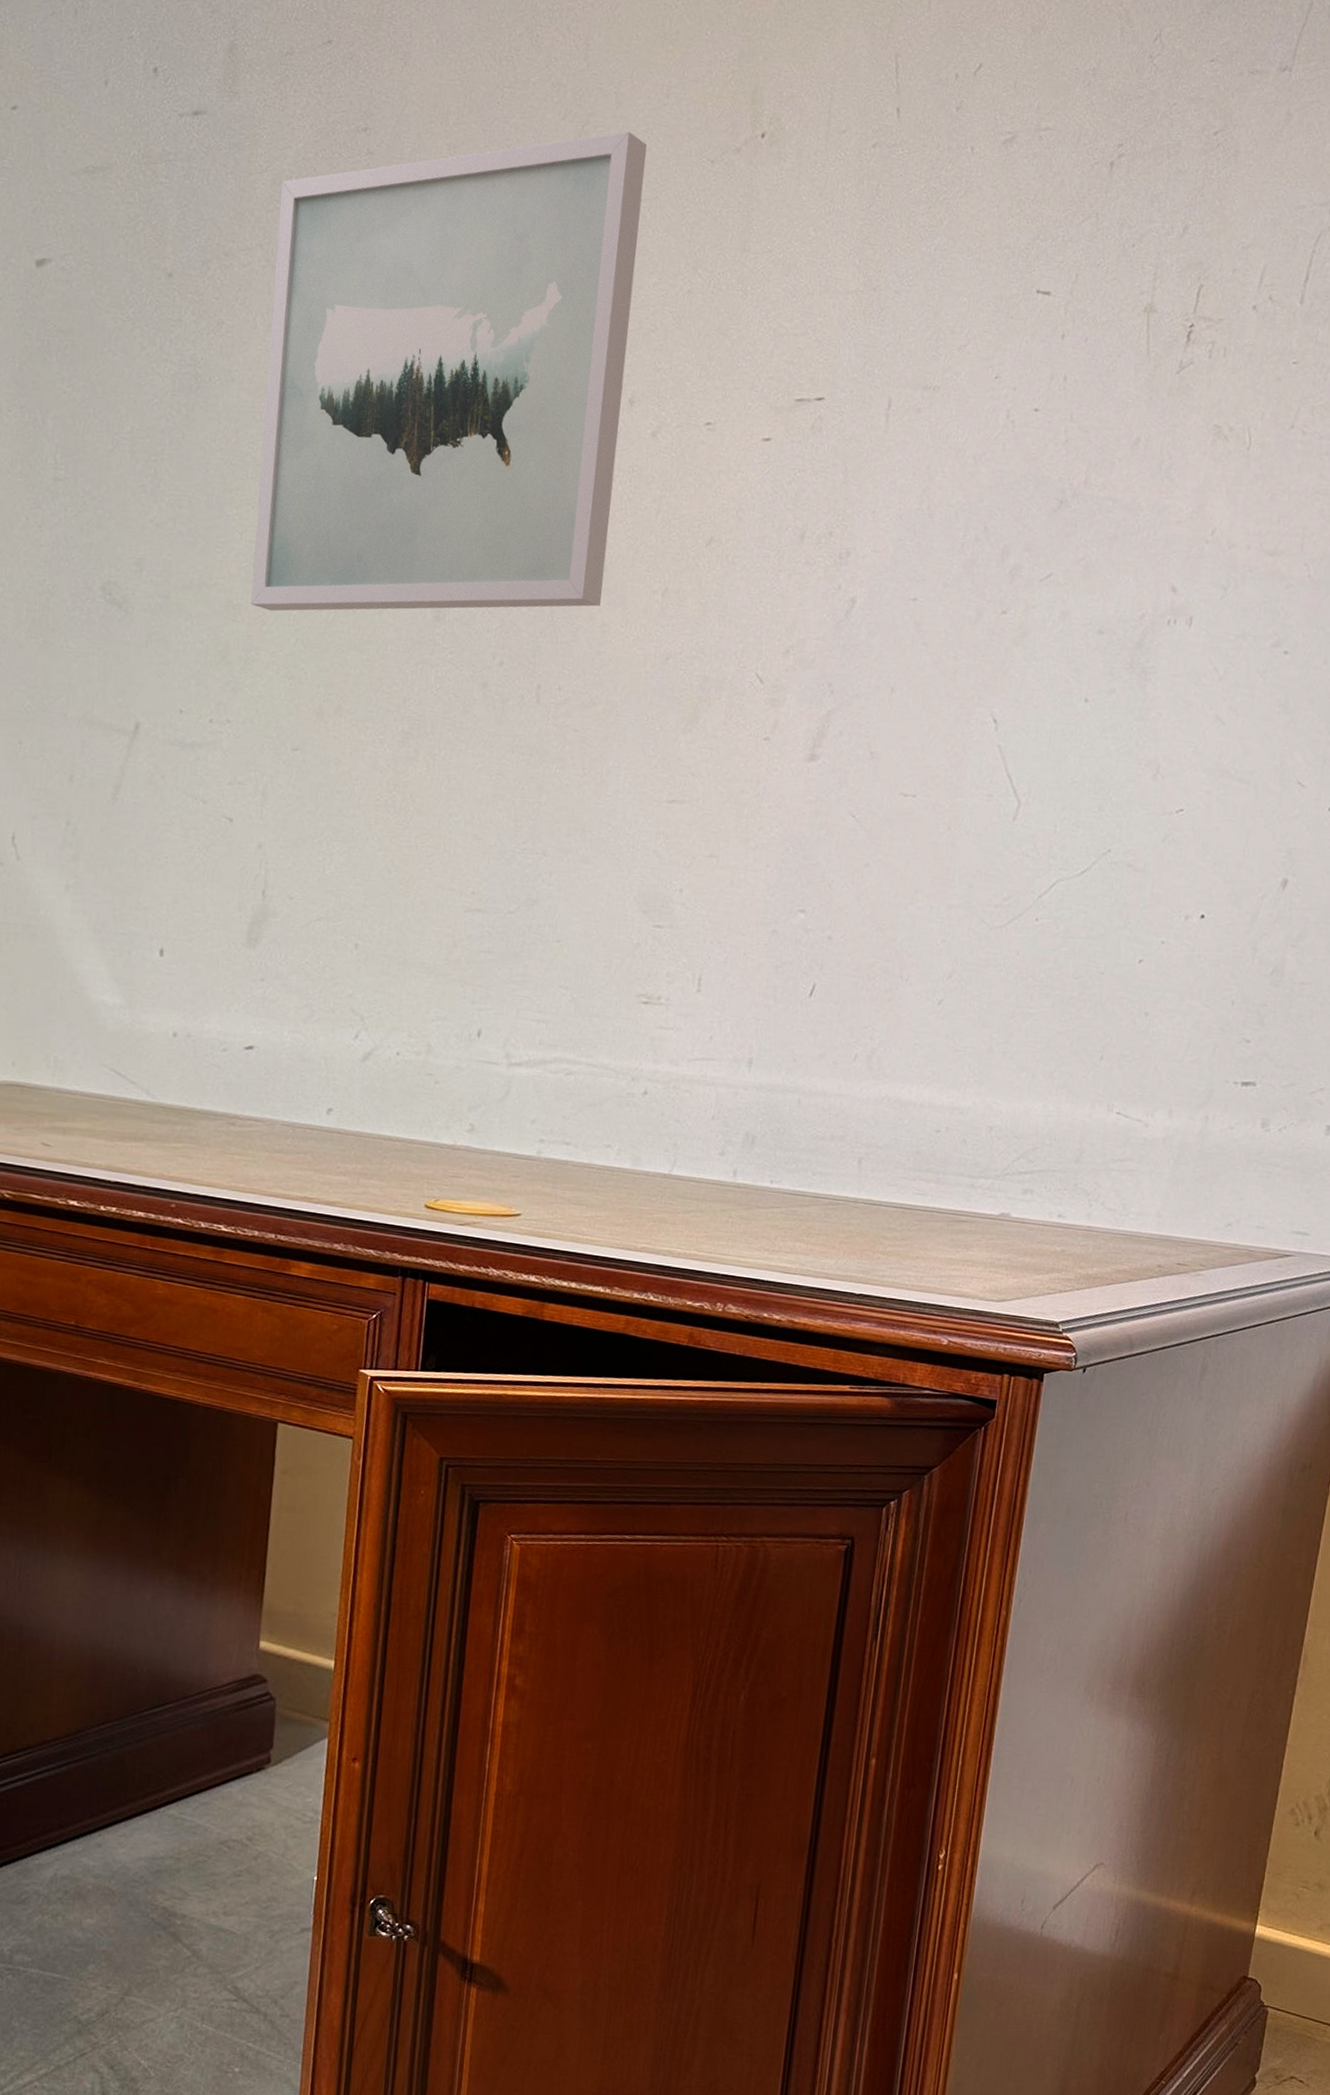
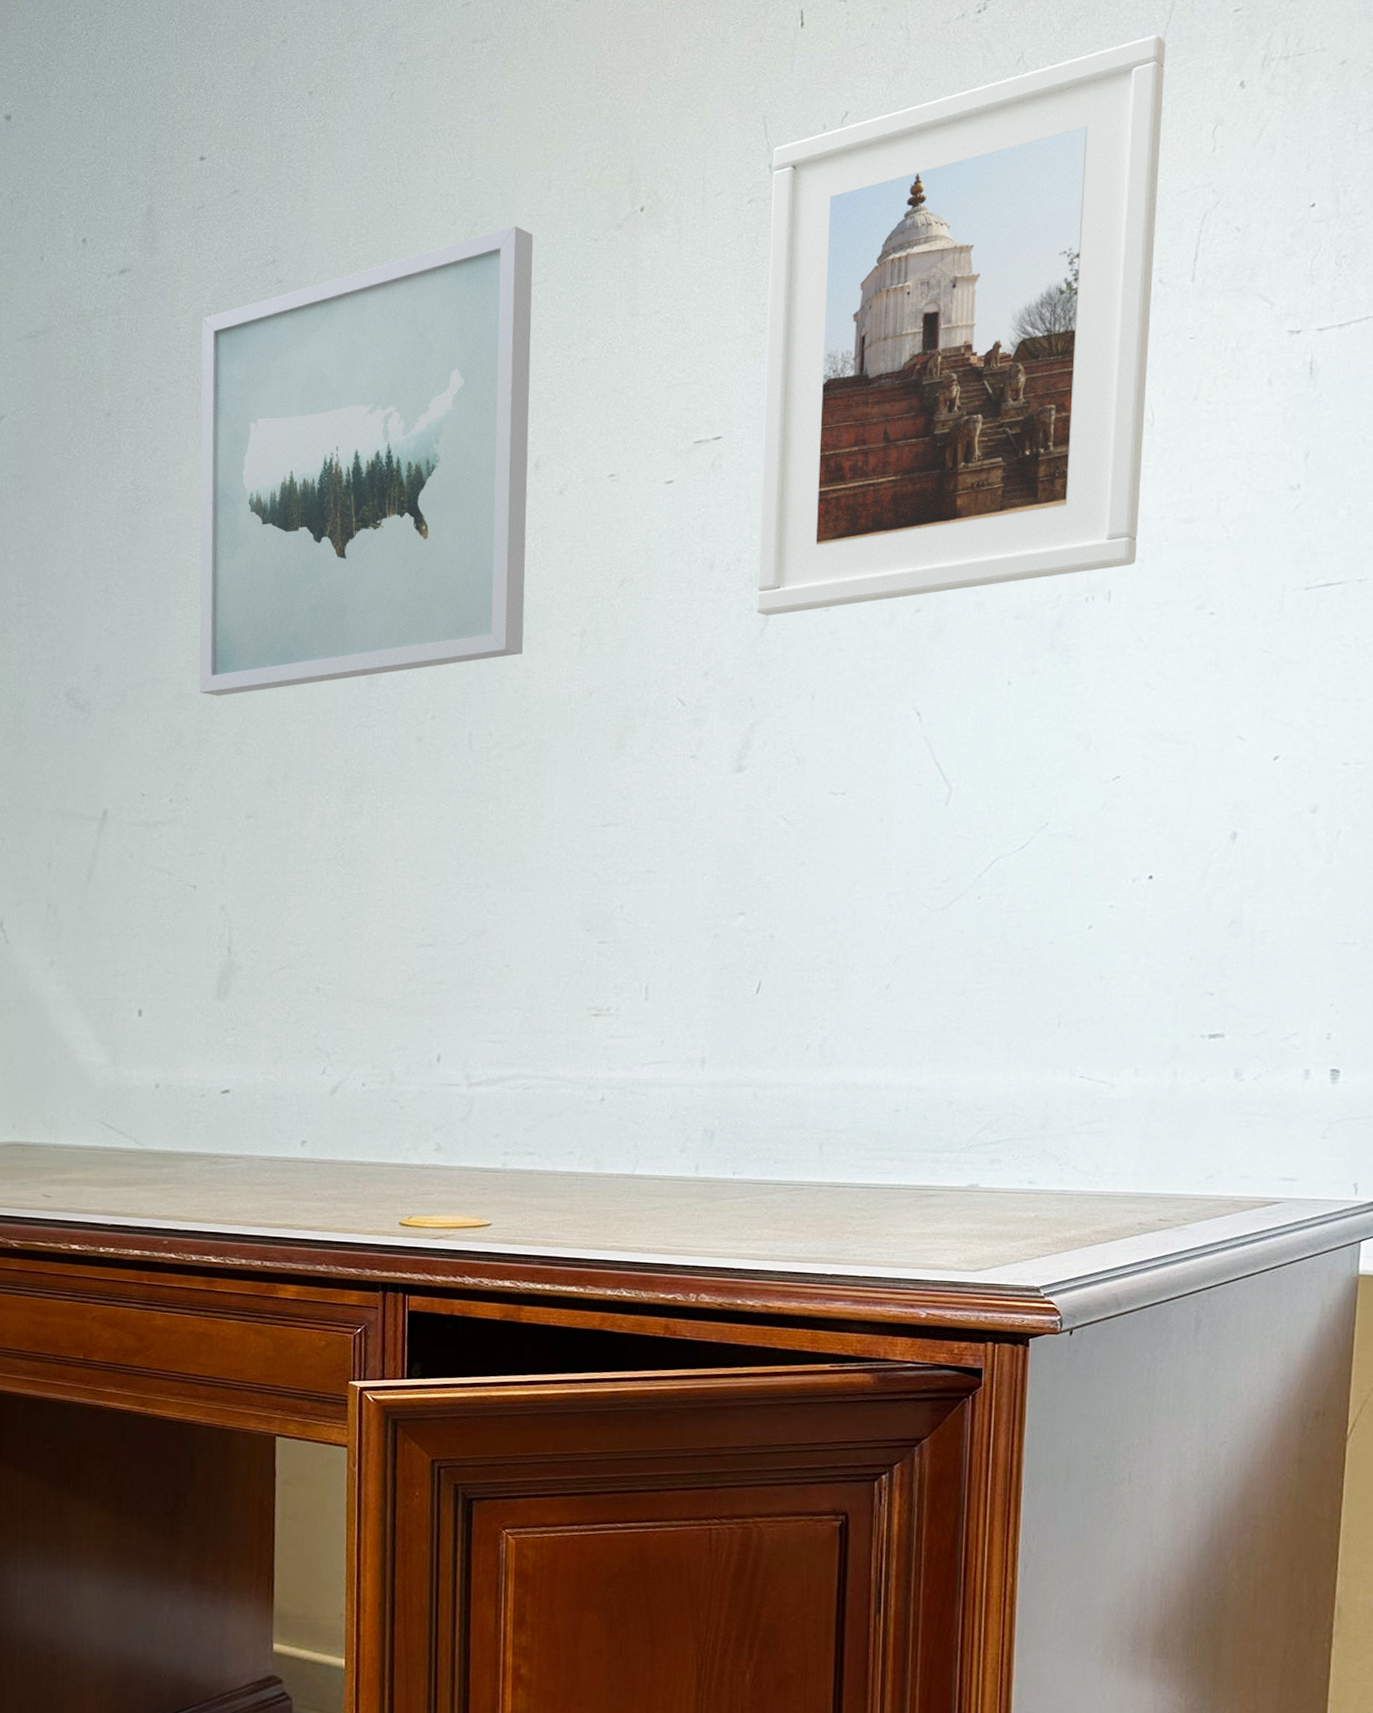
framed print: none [843,34,1300,598] -> present [756,34,1166,616]

